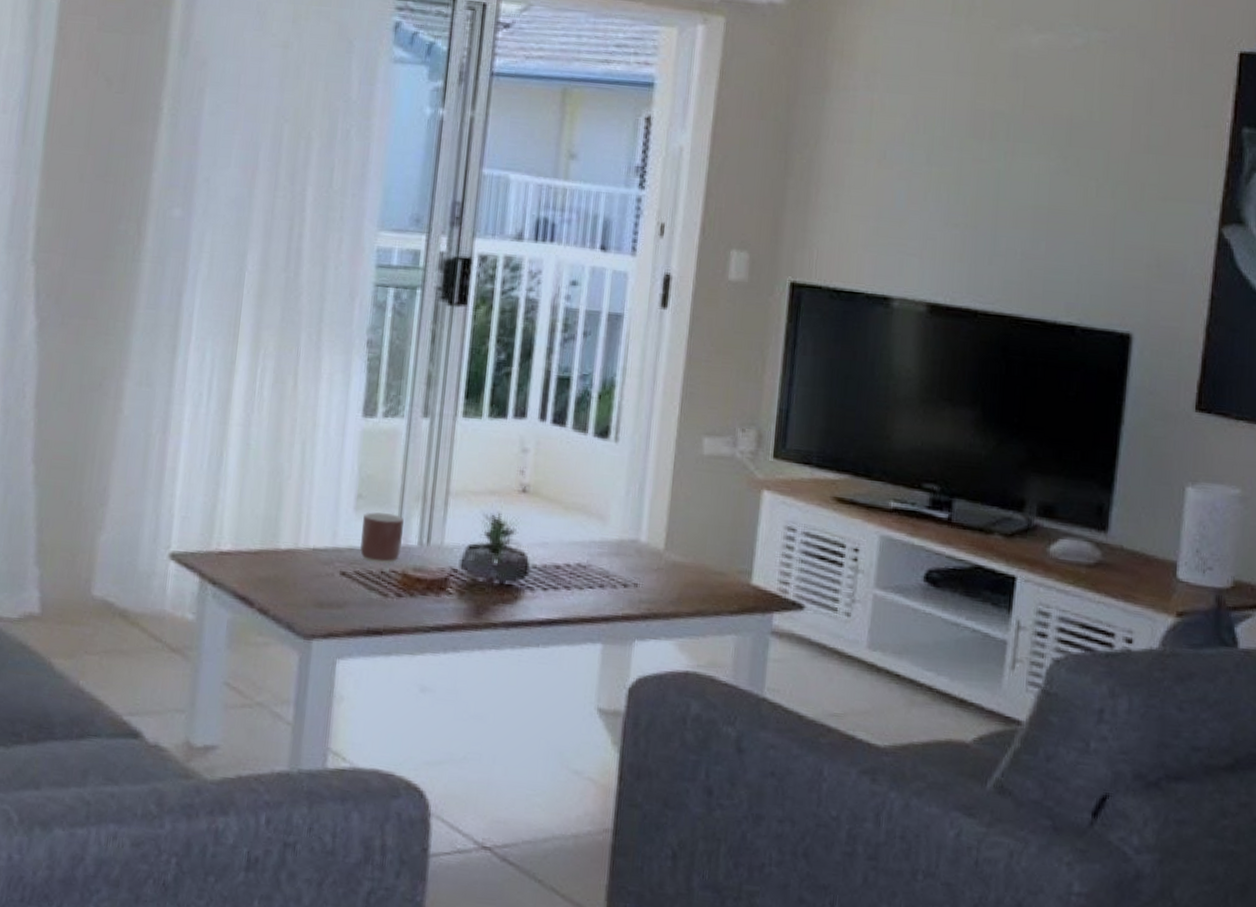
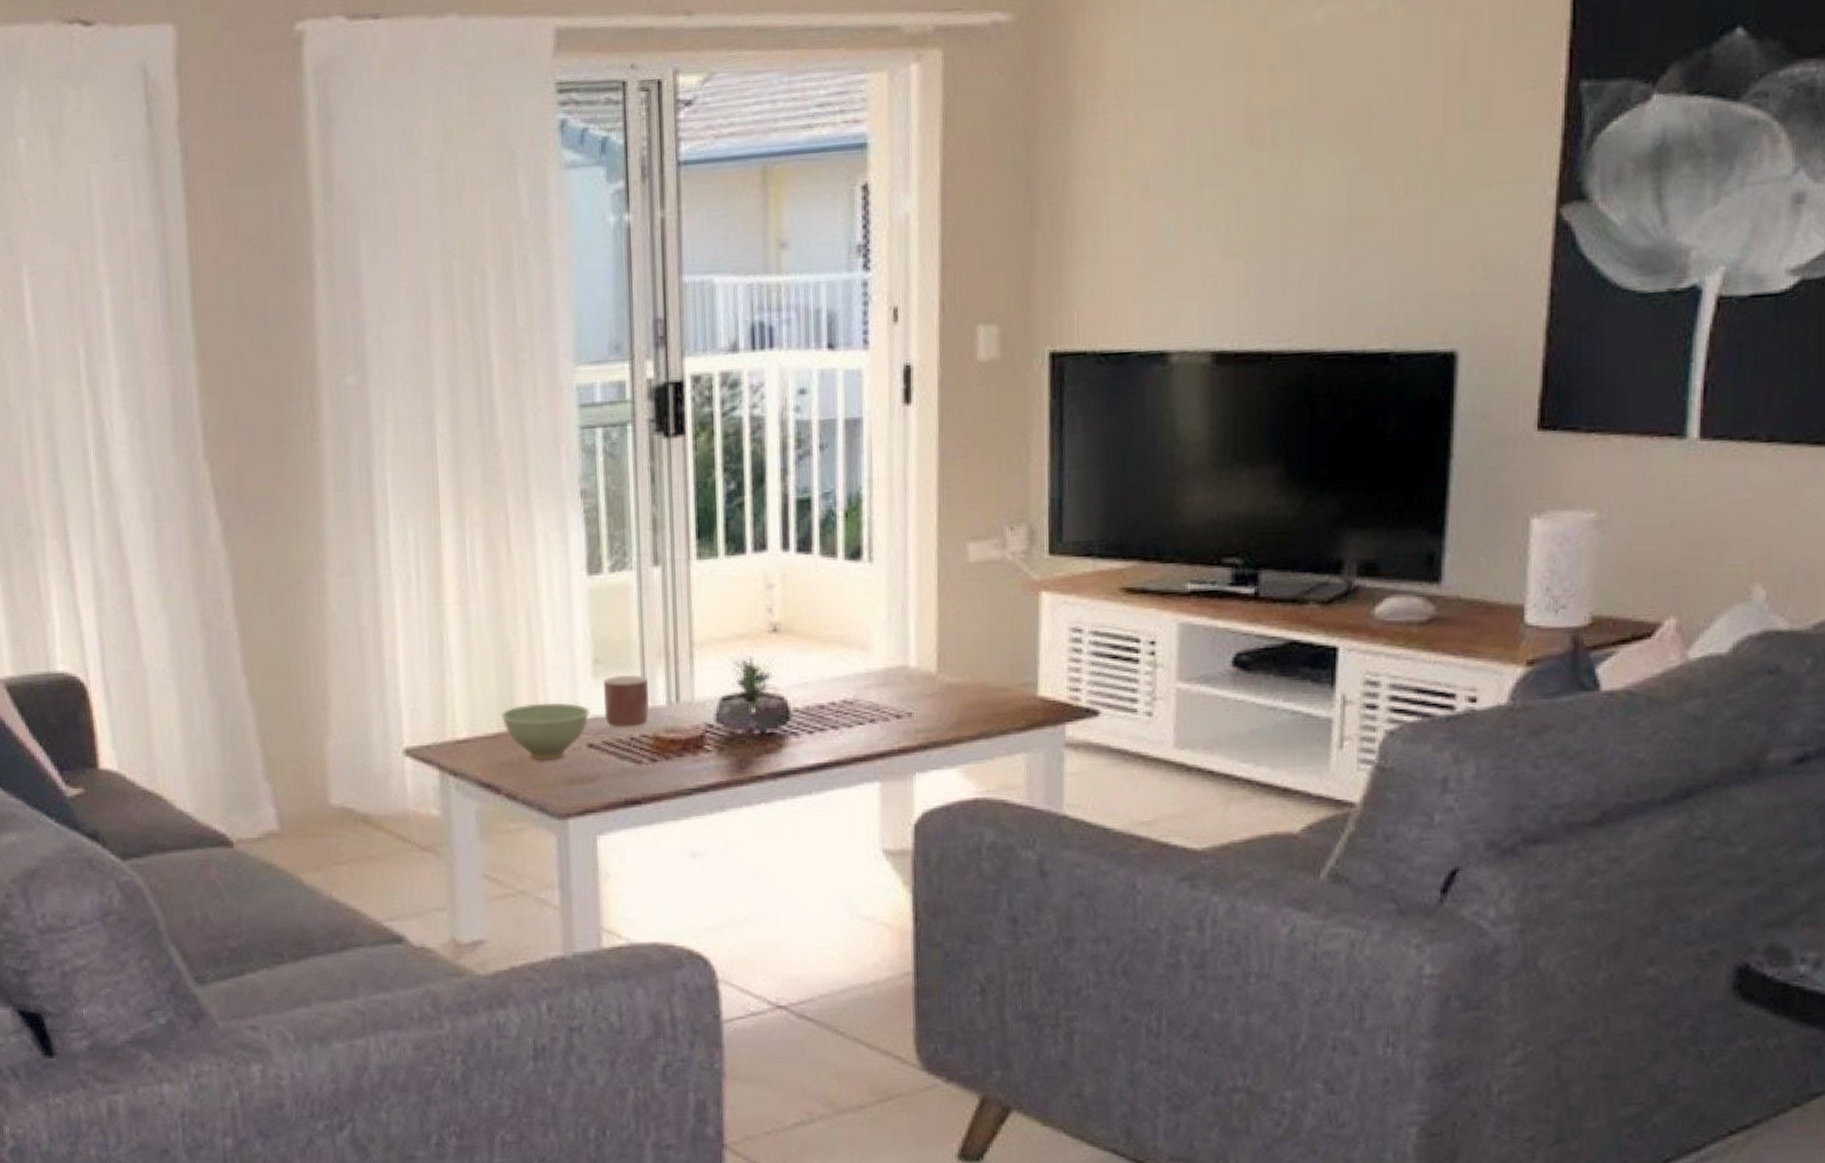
bowl: none [264,526,348,583] -> present [500,702,591,761]

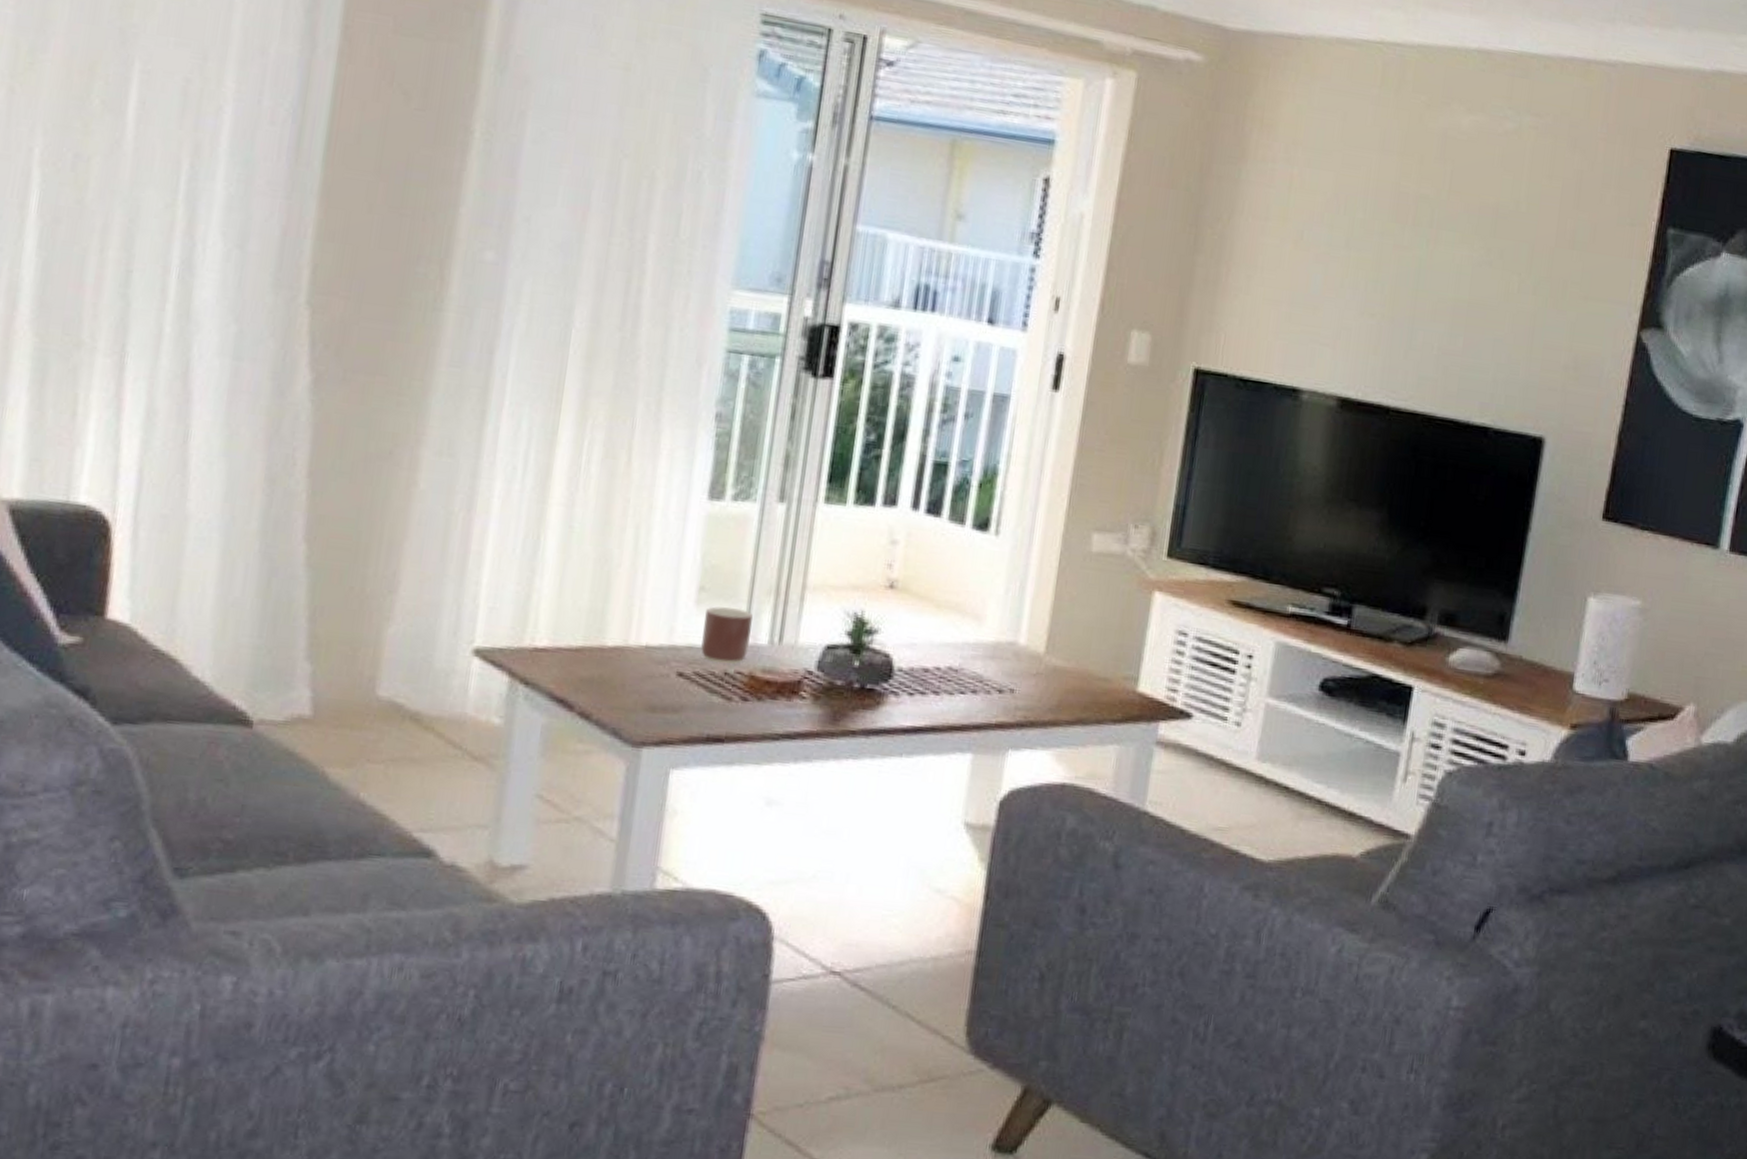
bowl: present [500,702,591,761] -> none [588,621,686,684]

